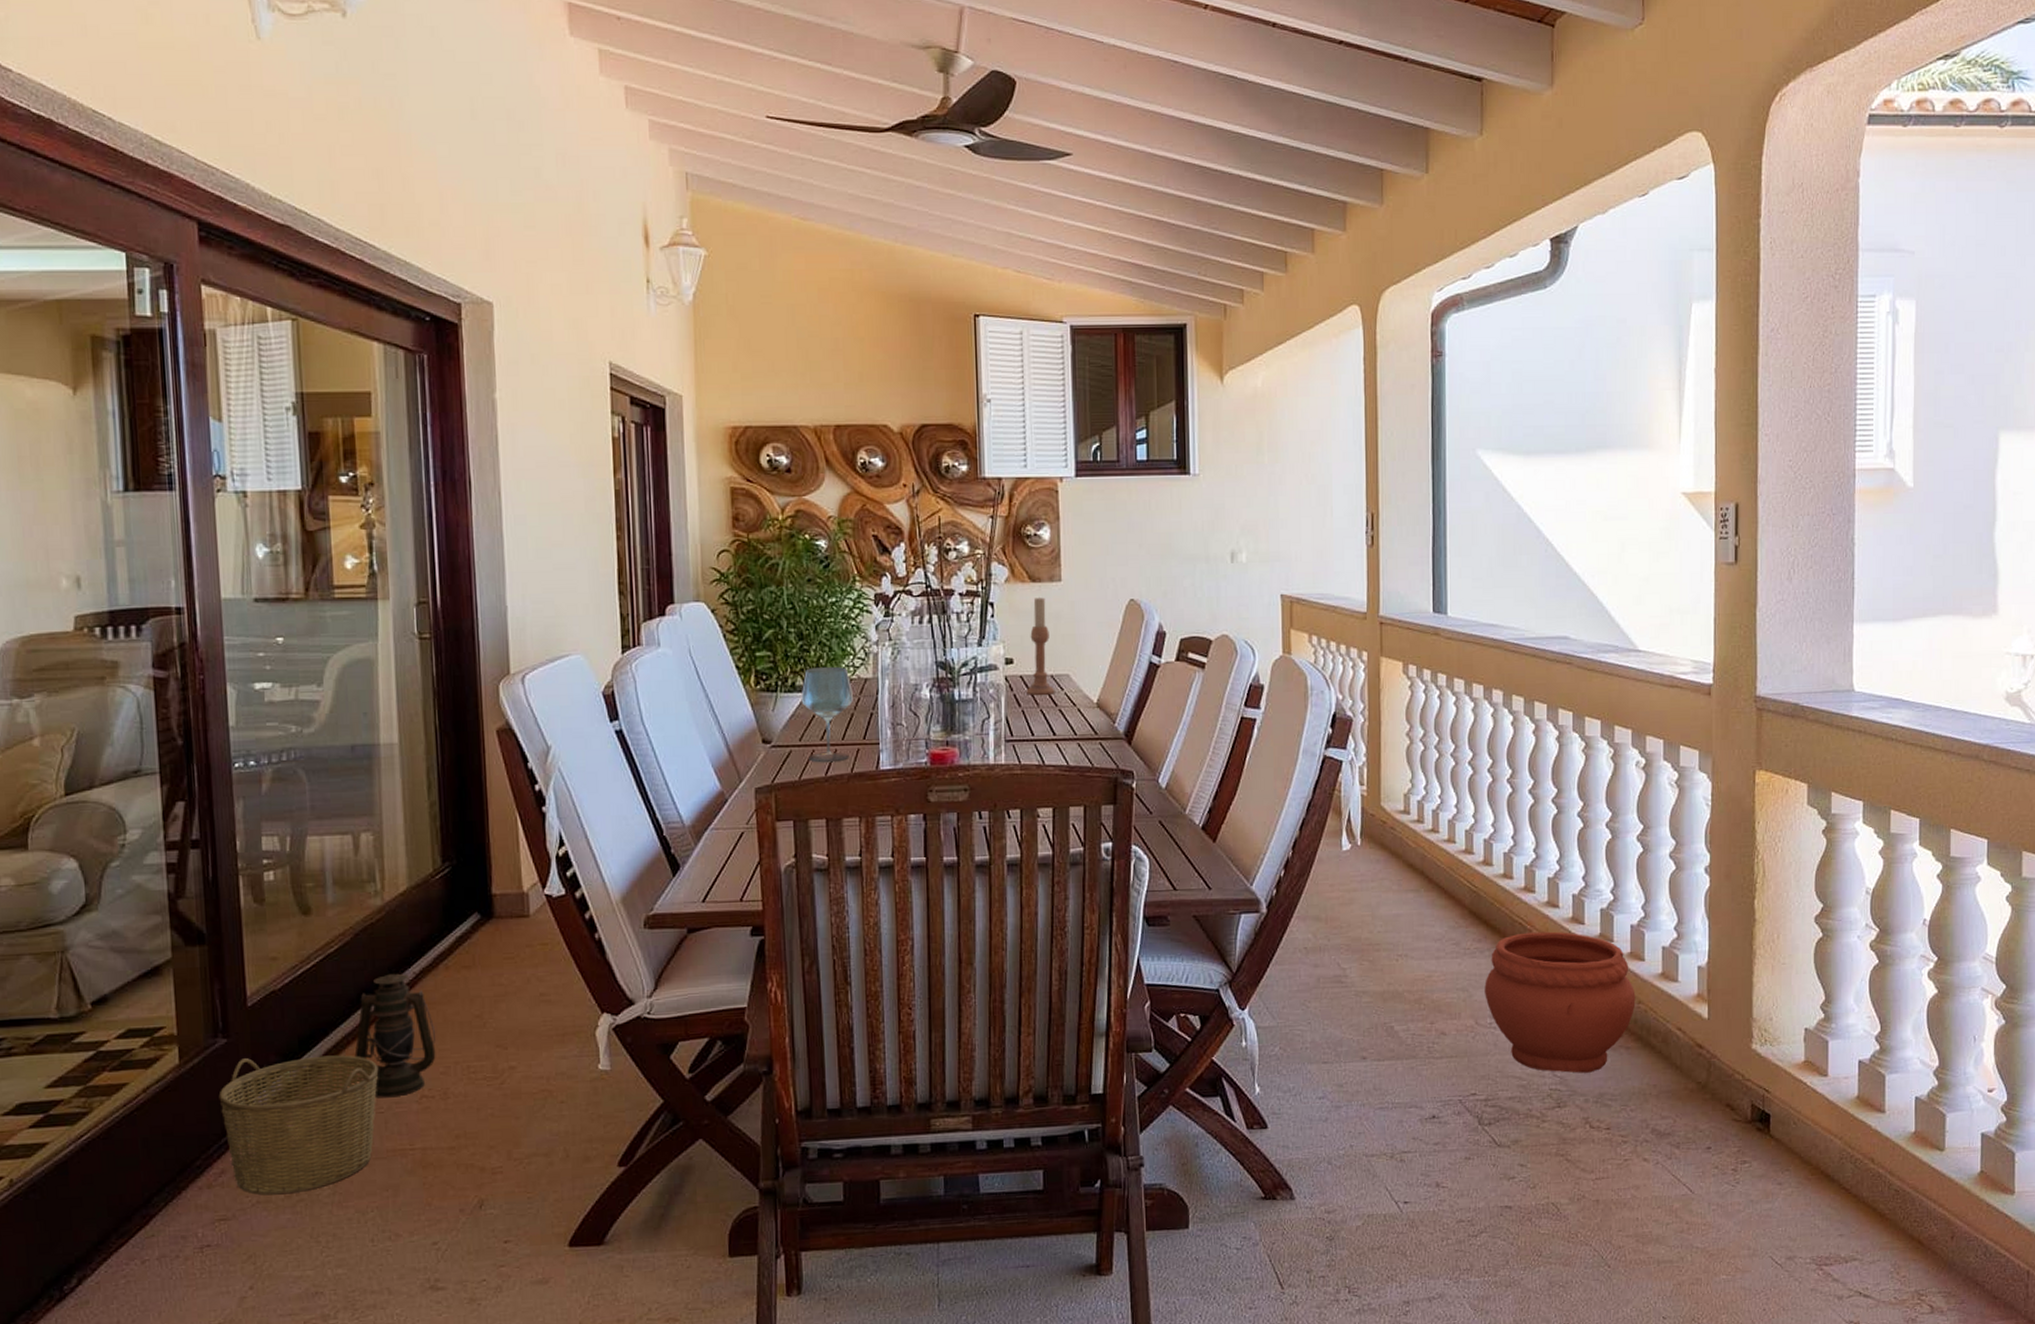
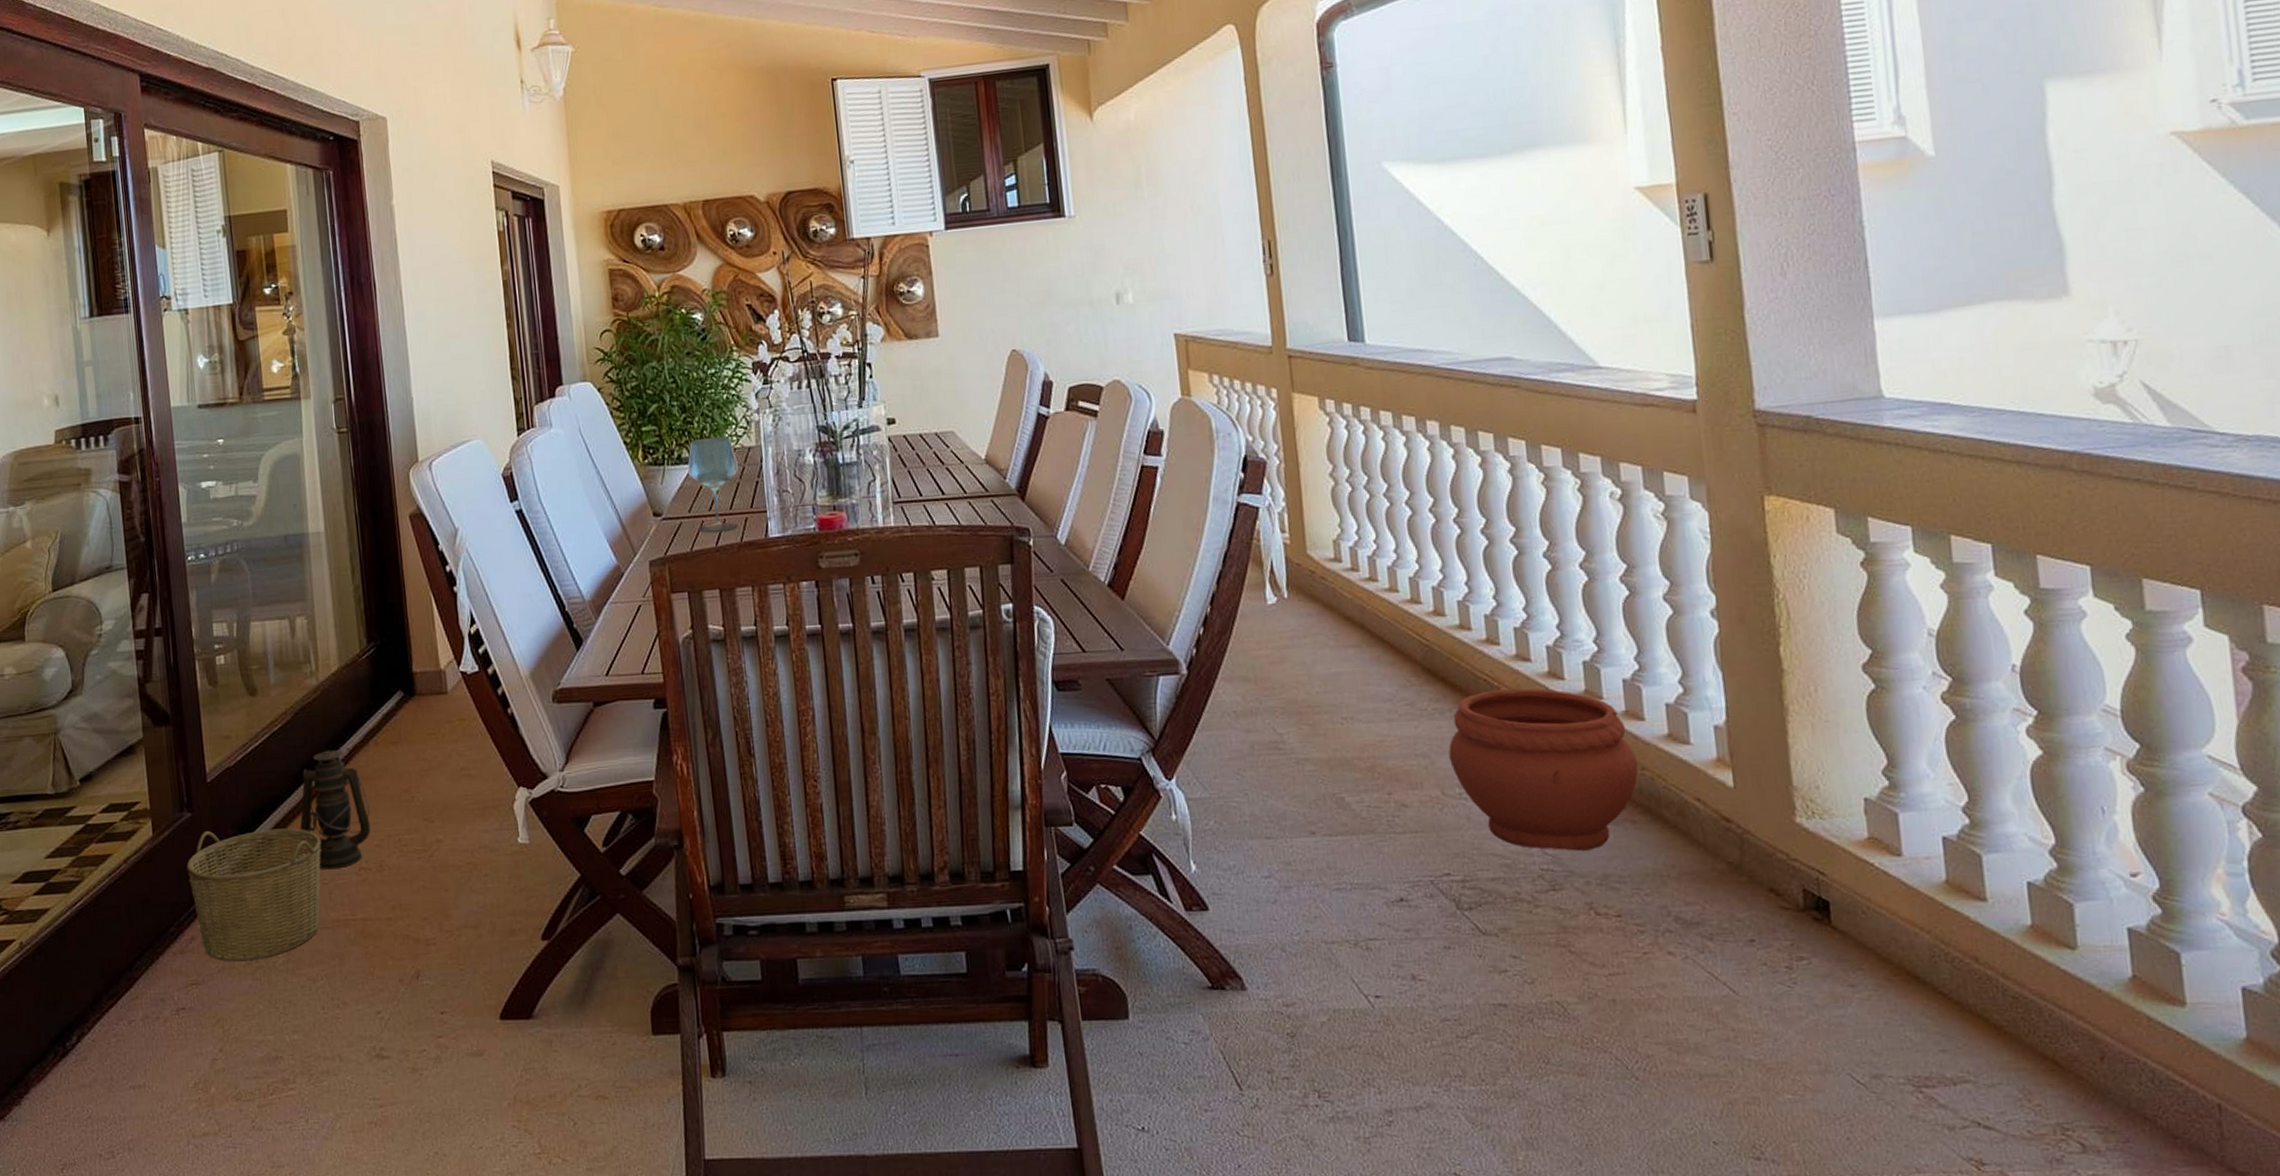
candlestick: present [1026,597,1055,696] -> none [910,354,941,455]

